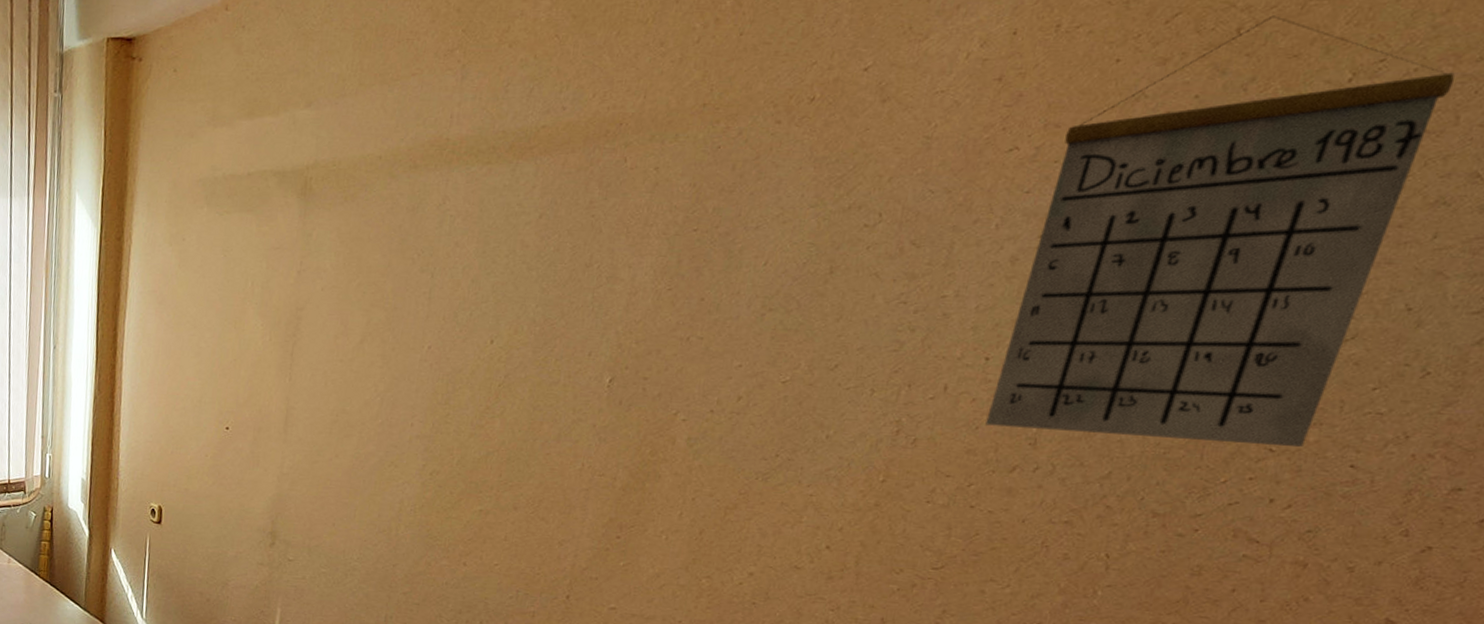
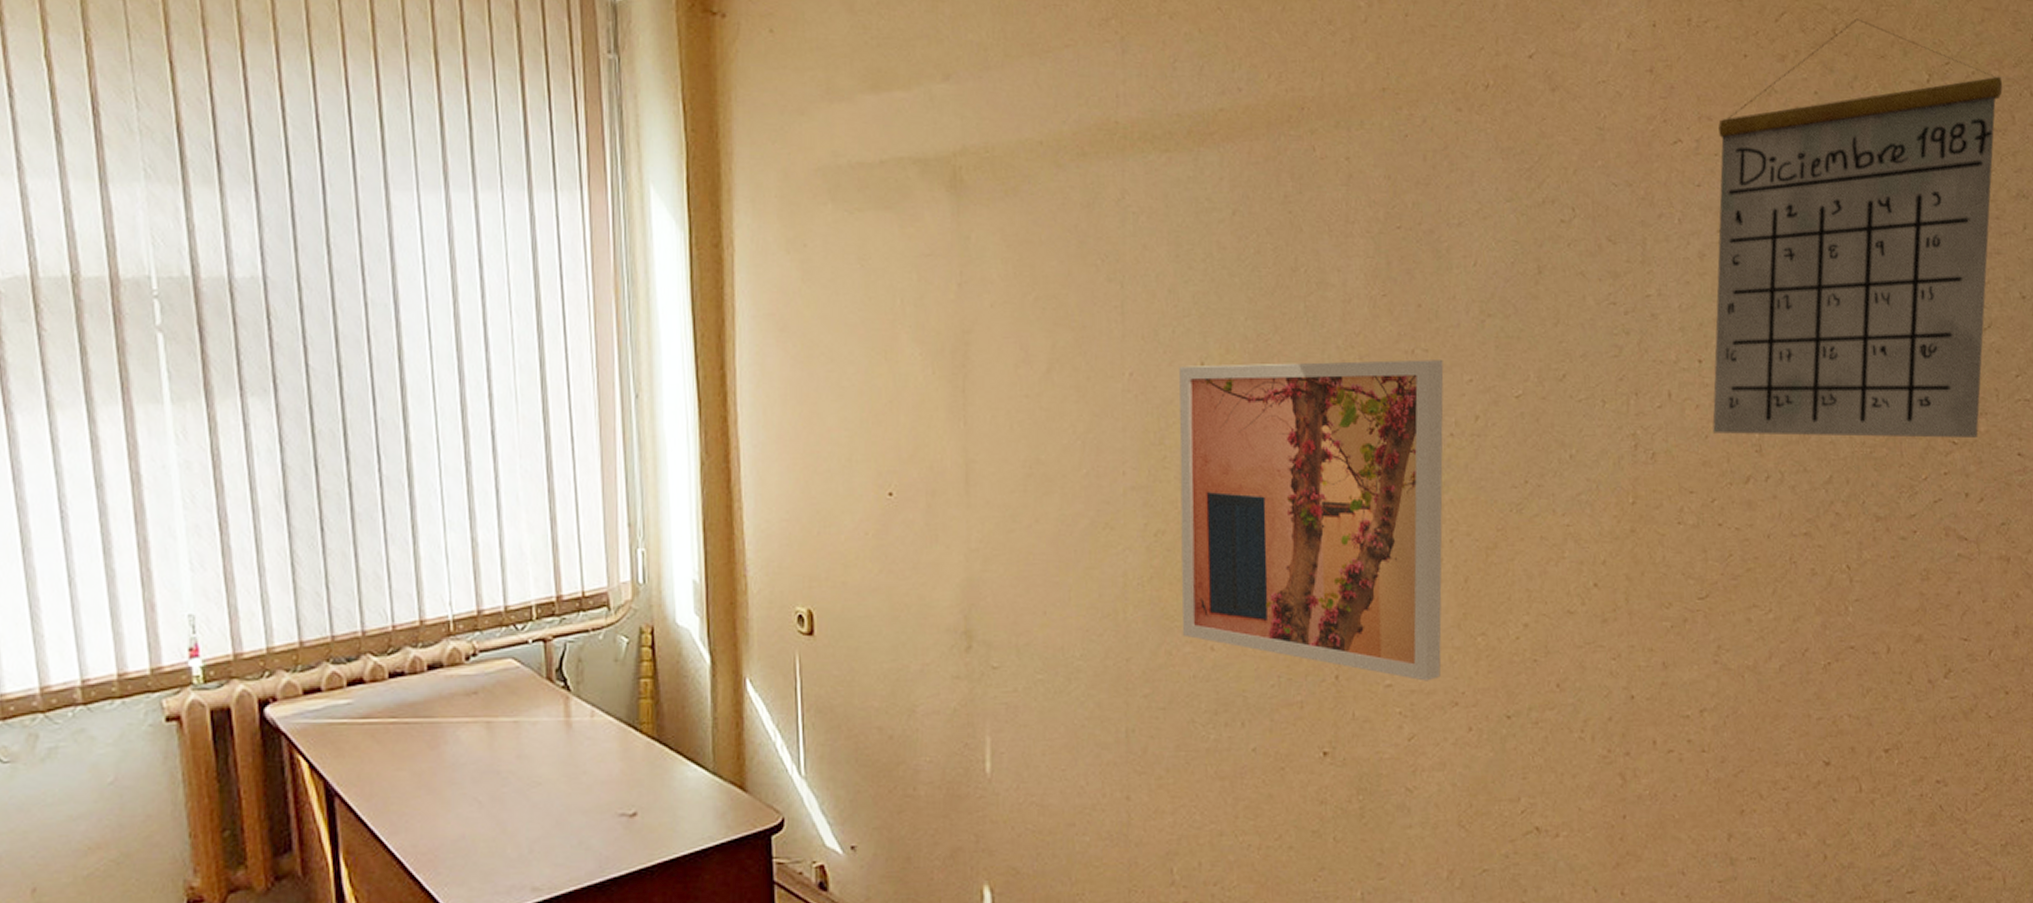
wall art: none [441,342,716,609] -> present [1179,359,1444,681]

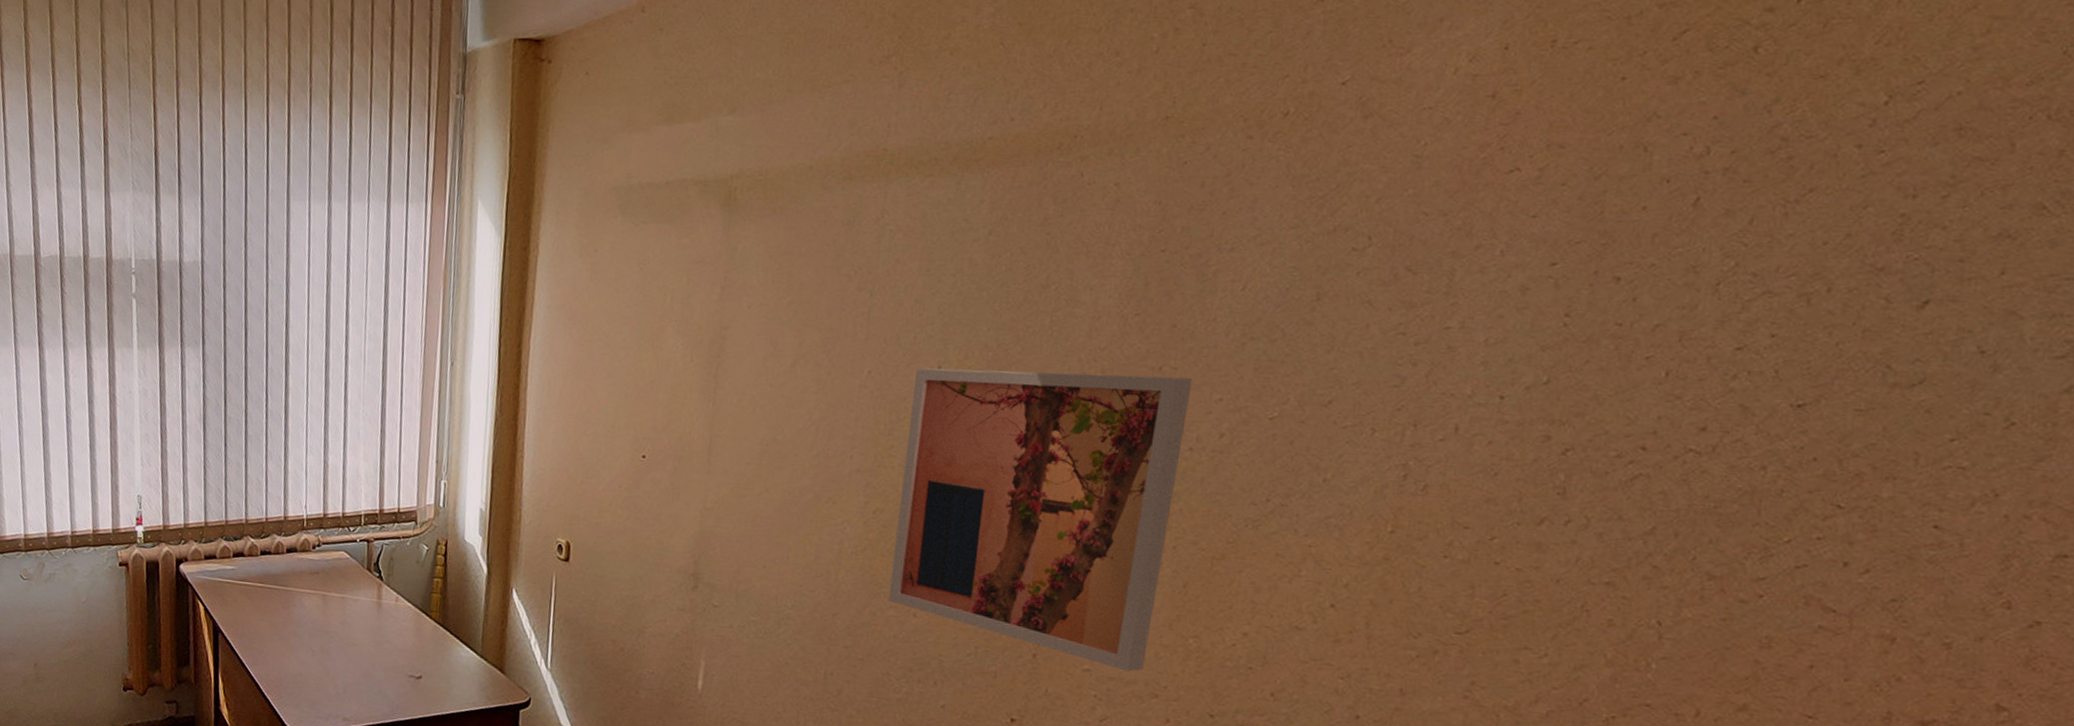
calendar: present [1712,18,2003,439] -> none [1505,33,2004,505]

